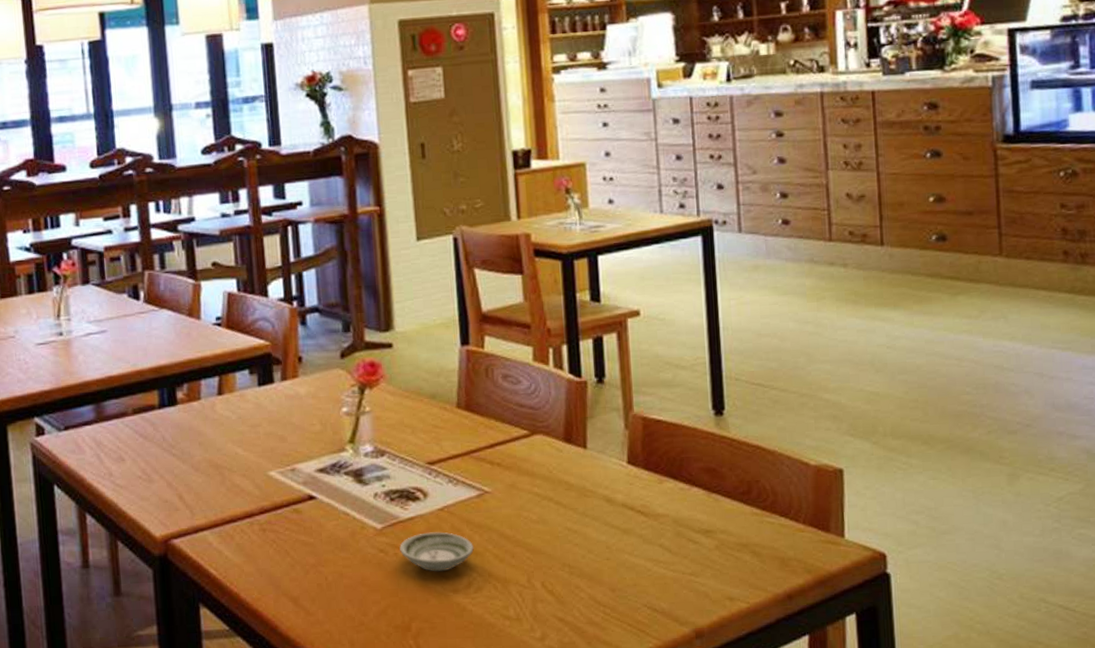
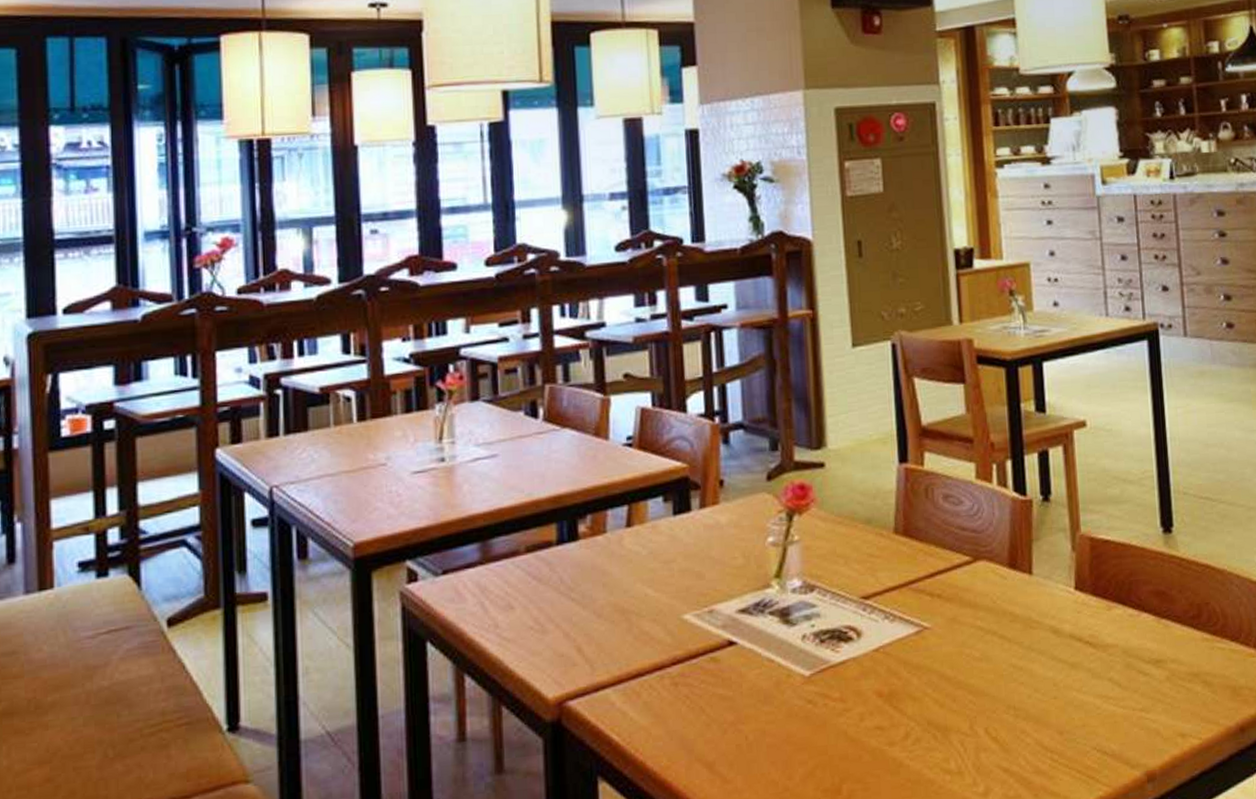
saucer: present [399,532,474,572] -> none [830,676,912,723]

